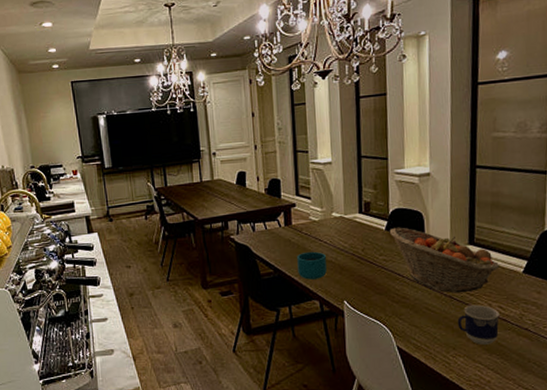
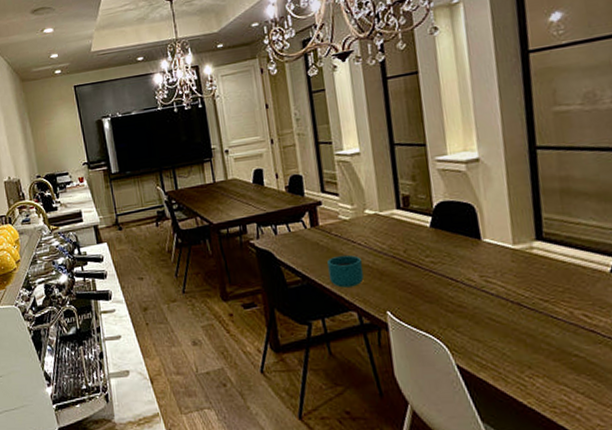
fruit basket: present [390,227,499,293] -> none [436,223,579,300]
cup: present [457,304,499,345] -> none [530,312,586,363]

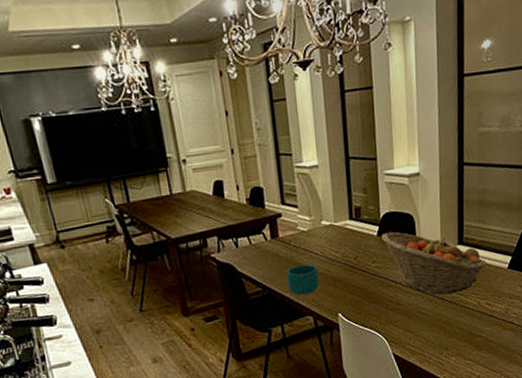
fruit basket: none [436,223,579,300] -> present [382,231,487,295]

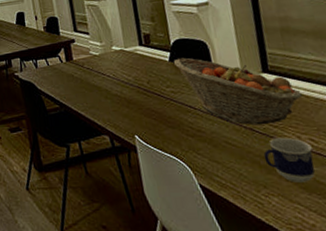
cup: present [286,264,319,295] -> none [81,85,113,114]
cup: none [449,303,487,343] -> present [263,137,315,183]

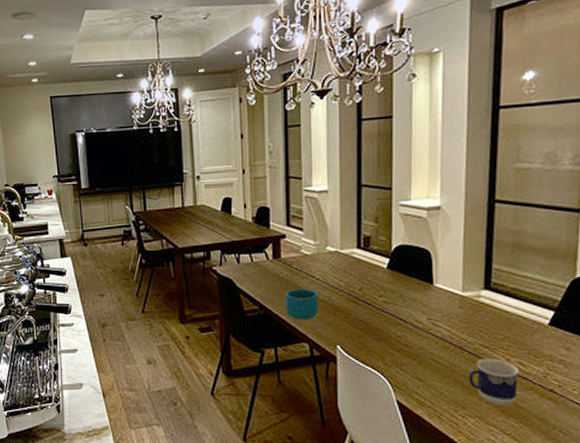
cup: none [81,85,113,114] -> present [285,288,318,320]
fruit basket: present [174,57,302,125] -> none [392,266,520,344]

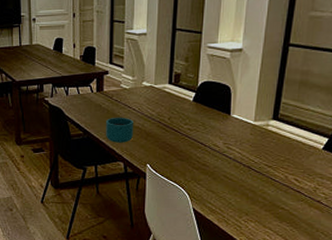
cup: present [468,358,519,405] -> none [253,175,294,213]

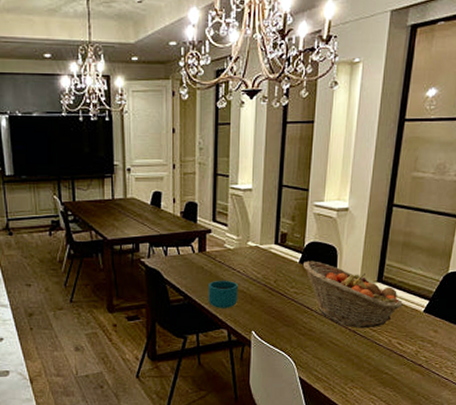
fruit basket: none [197,99,300,164] -> present [304,260,403,329]

